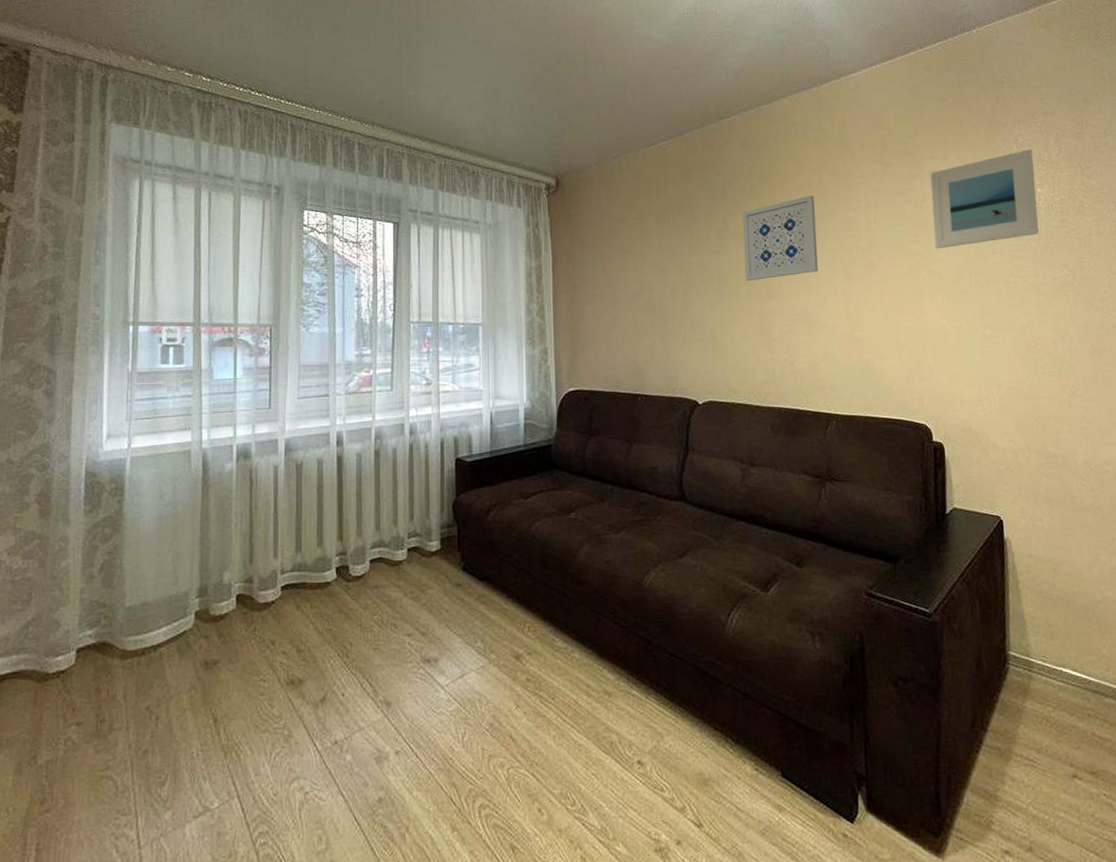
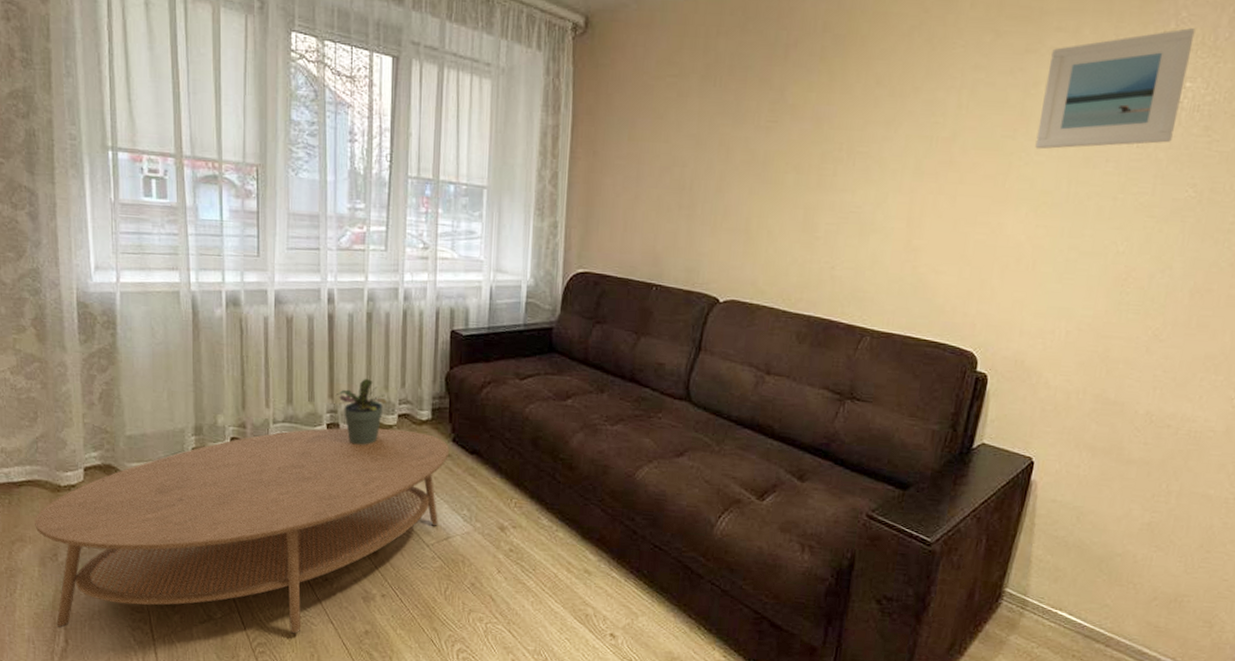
coffee table: none [14,564,460,849] -> present [35,427,450,634]
potted plant: none [344,515,396,586] -> present [335,378,387,446]
wall art: present [742,195,818,281] -> none [795,65,899,167]

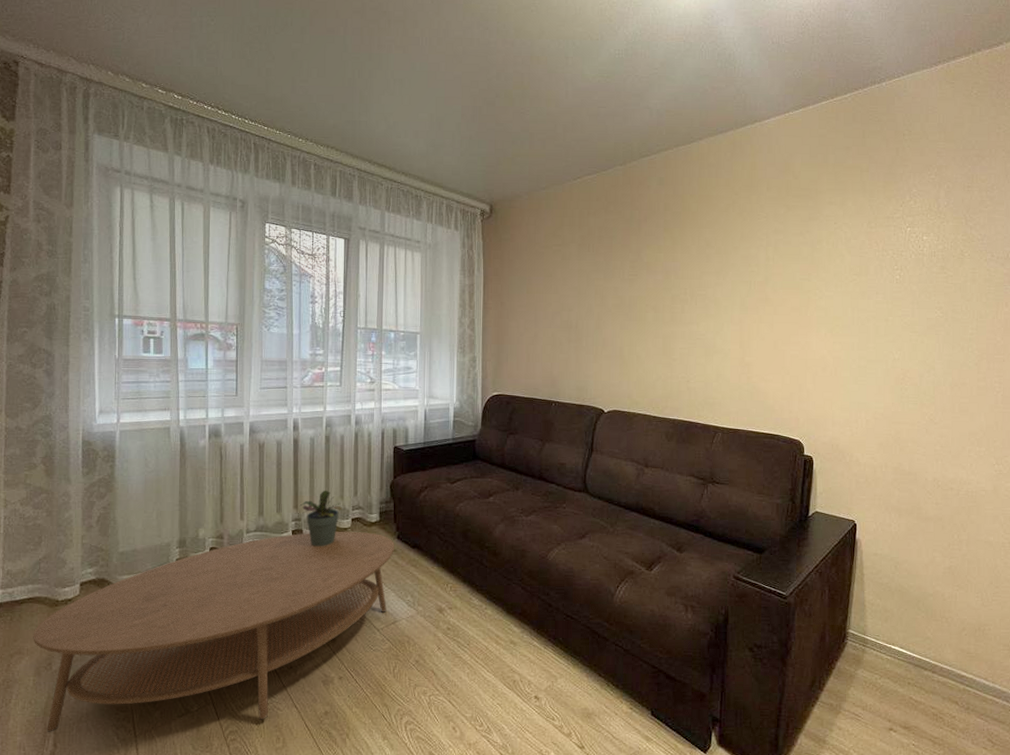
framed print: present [1035,28,1196,150] -> none [825,200,924,287]

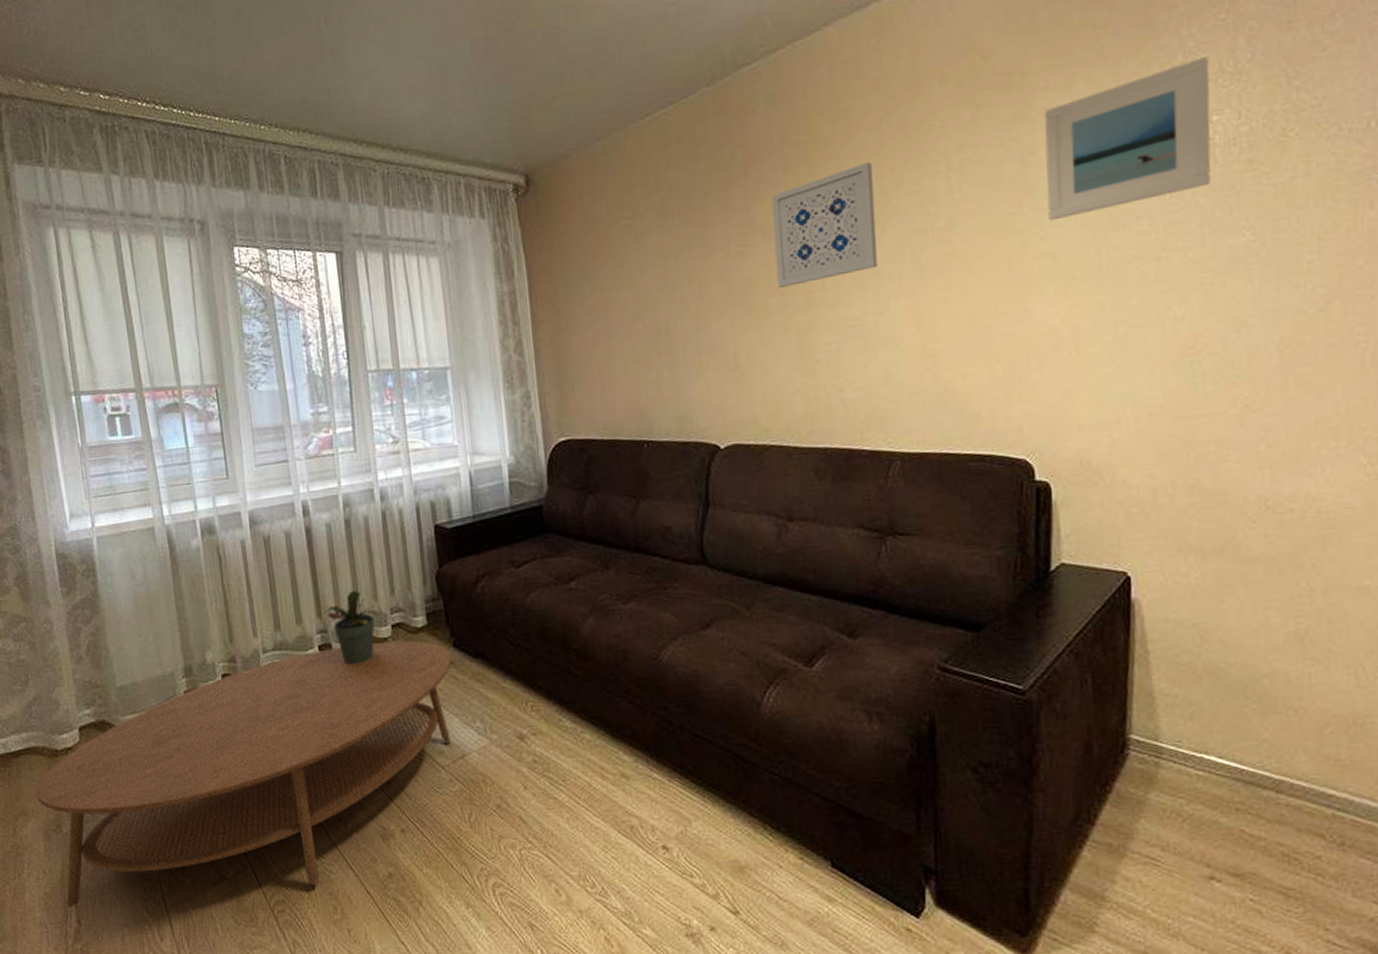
wall art: none [653,232,721,307] -> present [772,162,877,288]
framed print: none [825,200,924,287] -> present [1044,57,1211,221]

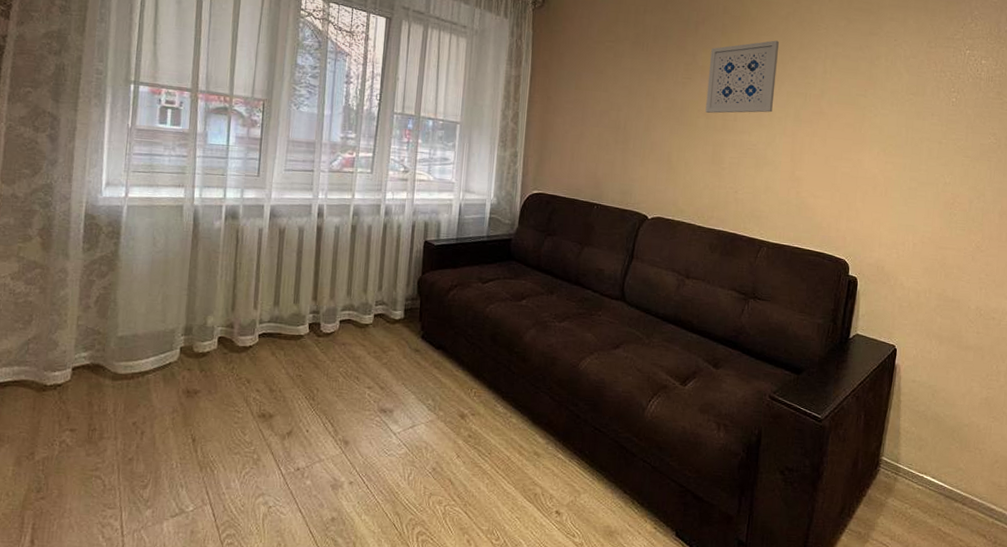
coffee table: present [35,641,452,906] -> none [15,326,419,527]
potted plant: present [323,590,378,665] -> none [318,282,365,343]
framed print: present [1044,57,1211,221] -> none [881,22,985,105]

